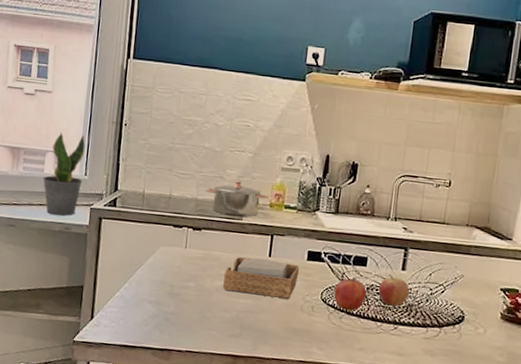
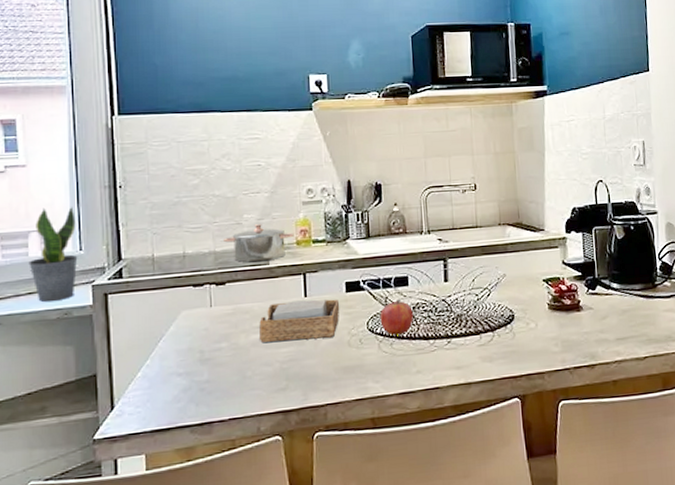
fruit: present [378,274,410,307] -> none [424,289,457,321]

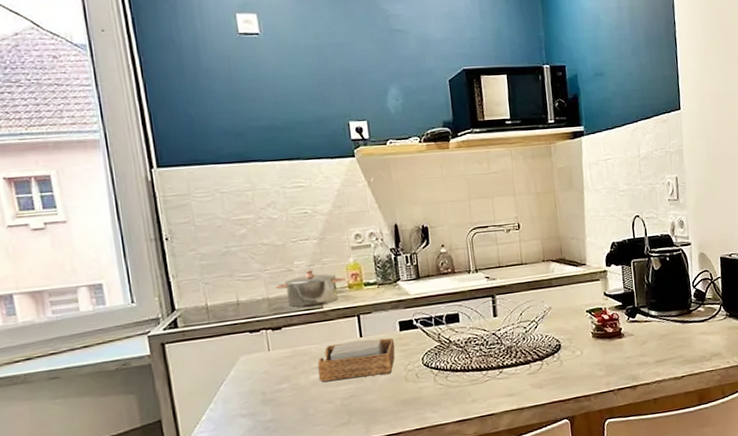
potted plant: present [29,207,78,302] -> none [80,261,131,354]
fruit: present [380,300,413,336] -> none [433,336,466,369]

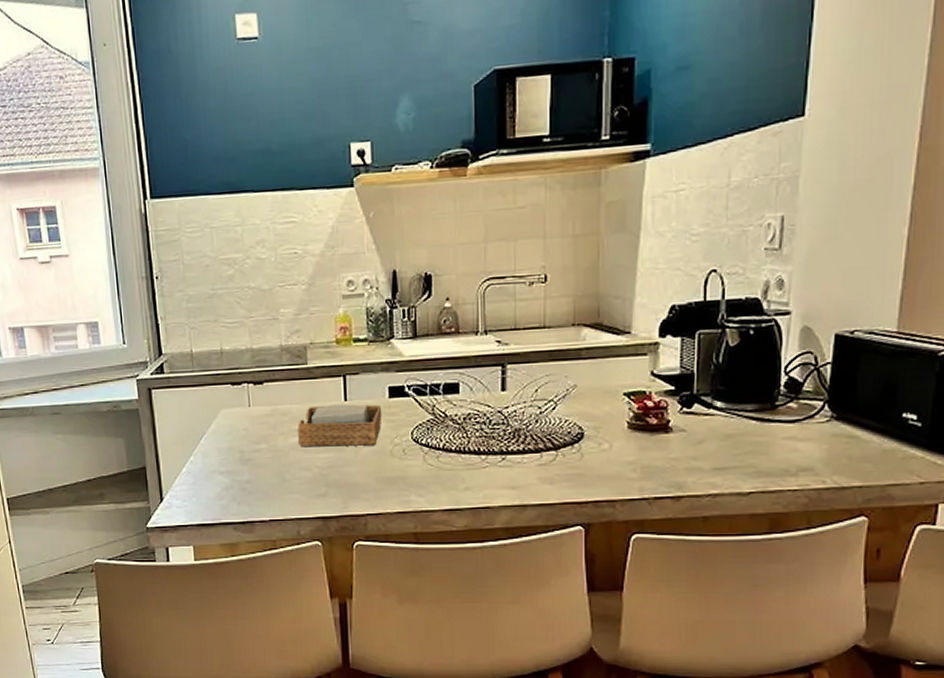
cooking pot: present [276,270,346,308] -> none [260,320,334,362]

